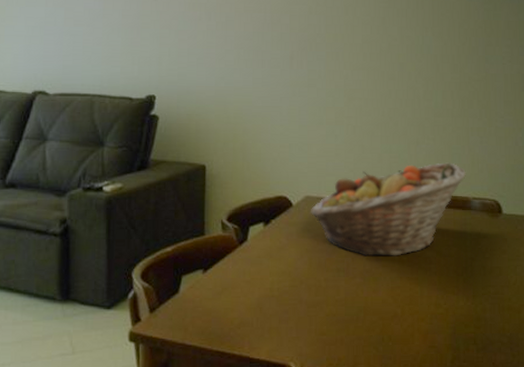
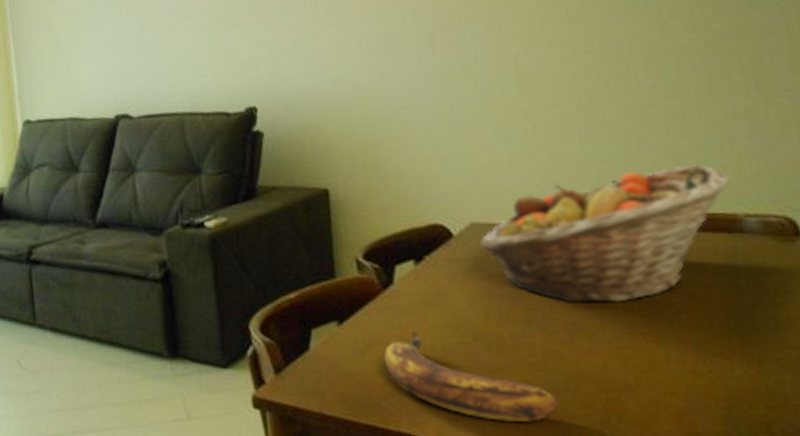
banana: none [235,275,352,345] -> present [383,329,559,423]

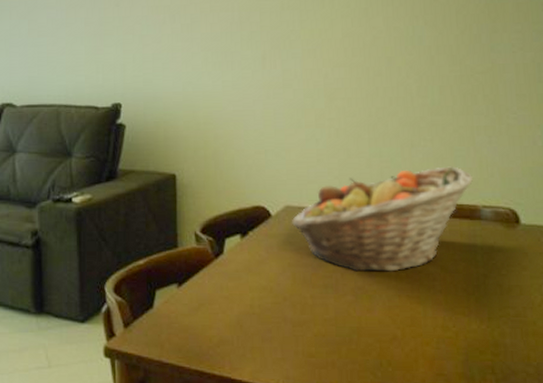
banana: present [383,329,559,423] -> none [212,291,345,368]

